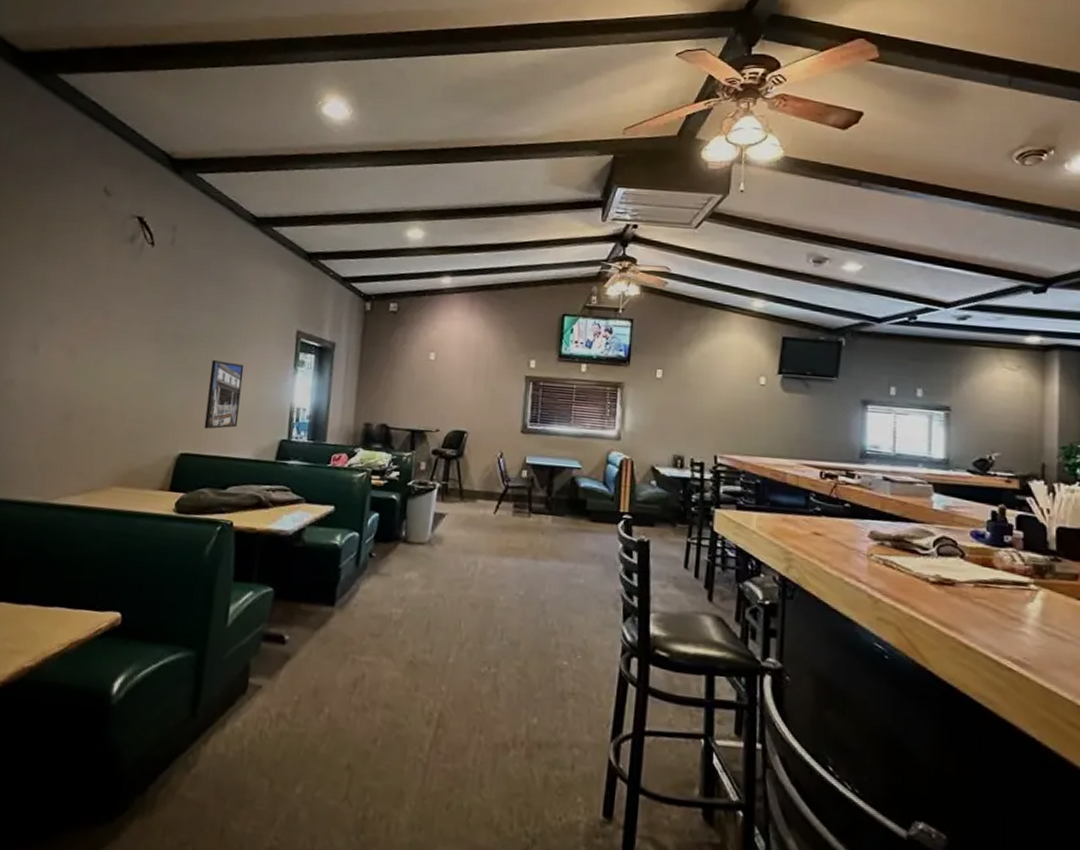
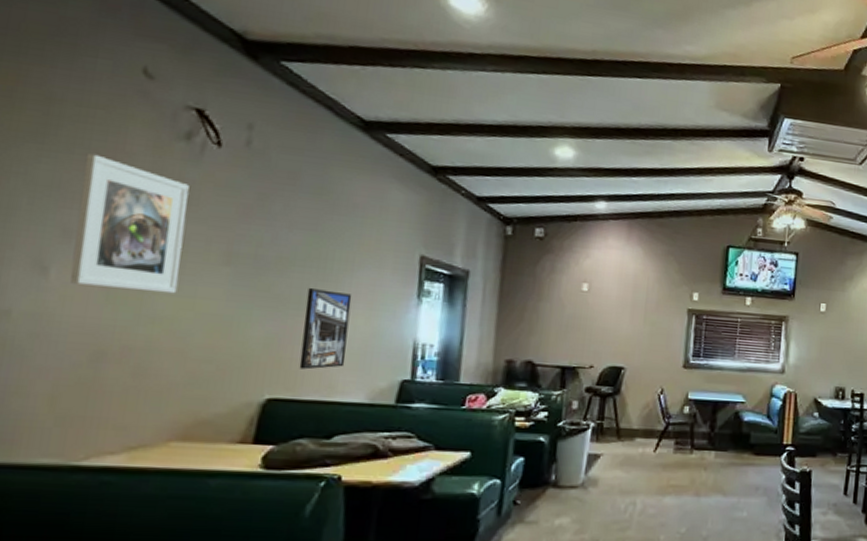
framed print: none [52,257,132,366] -> present [69,153,189,294]

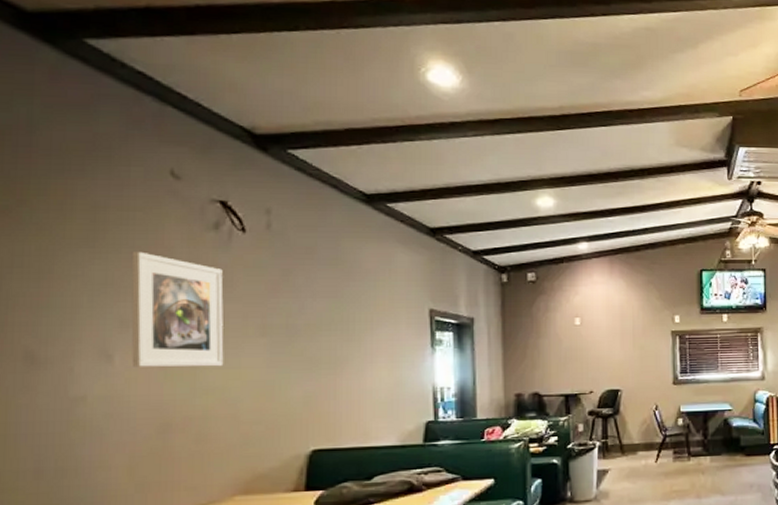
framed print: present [299,287,352,370] -> none [335,348,376,421]

